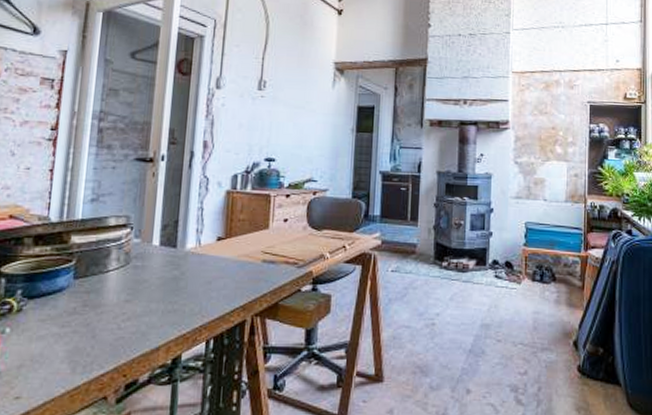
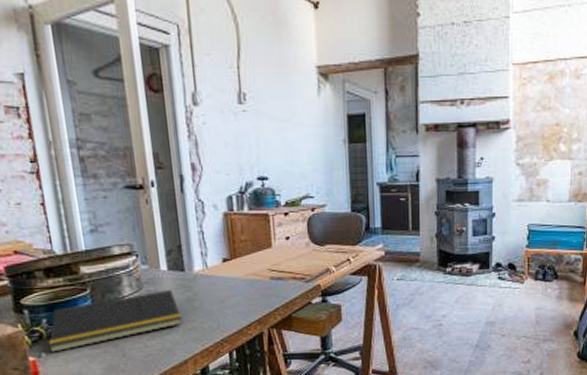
notepad: none [15,267,164,329] -> present [47,290,183,353]

